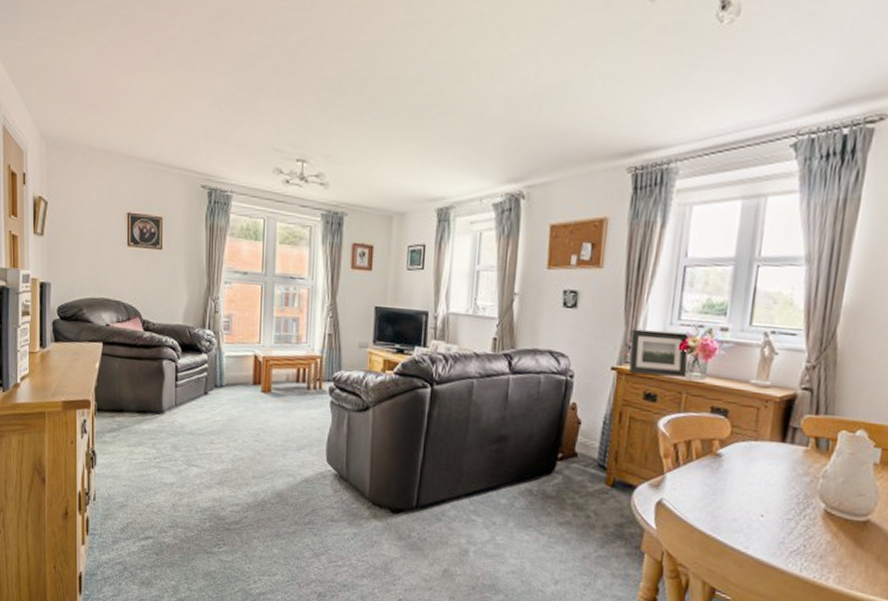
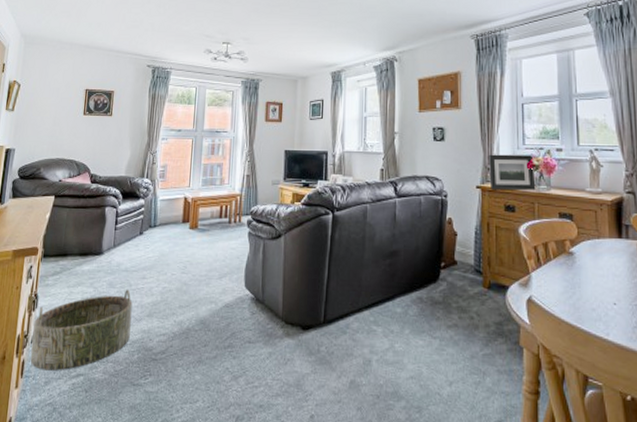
basket: none [94,453,201,532] -> present [30,289,133,371]

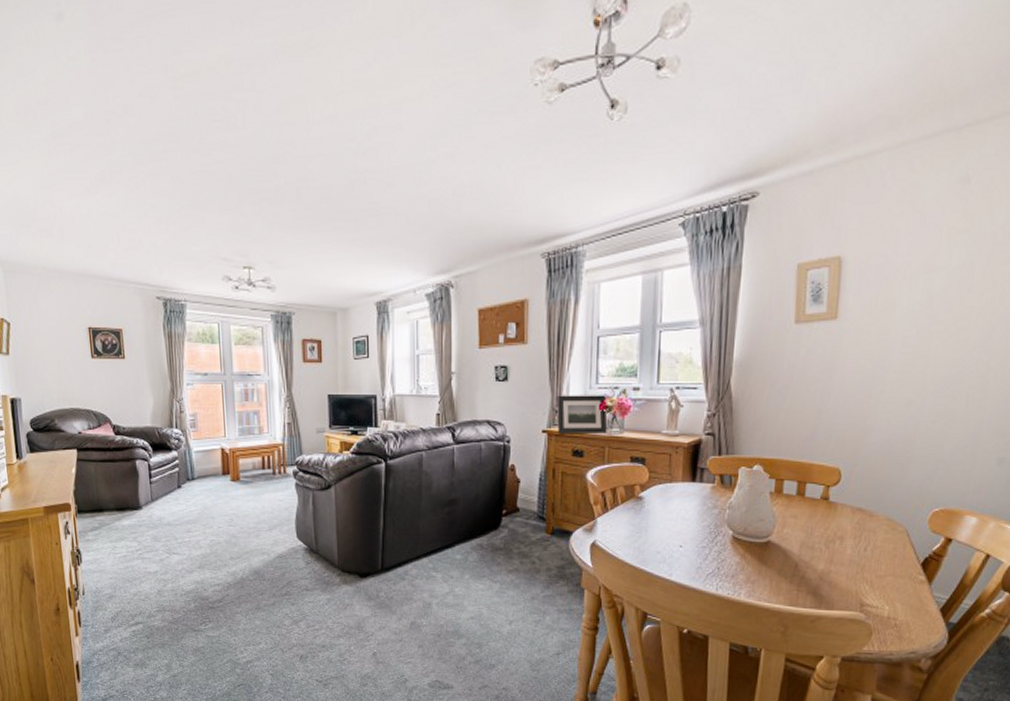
basket: present [30,289,133,371] -> none [82,542,184,620]

